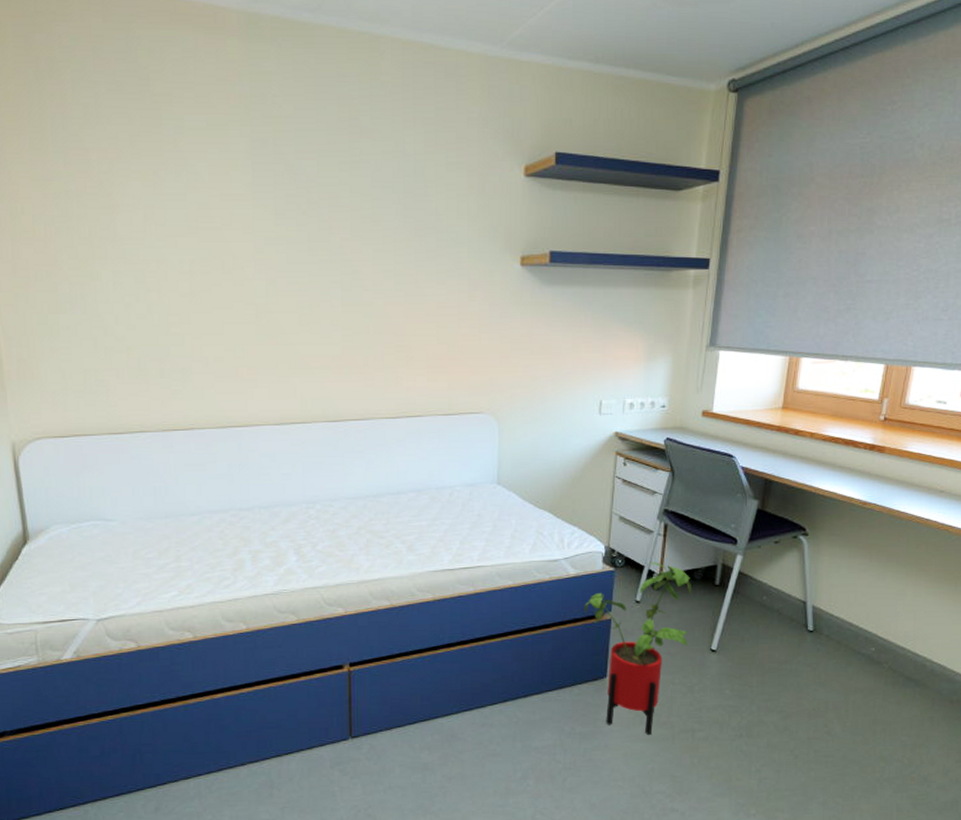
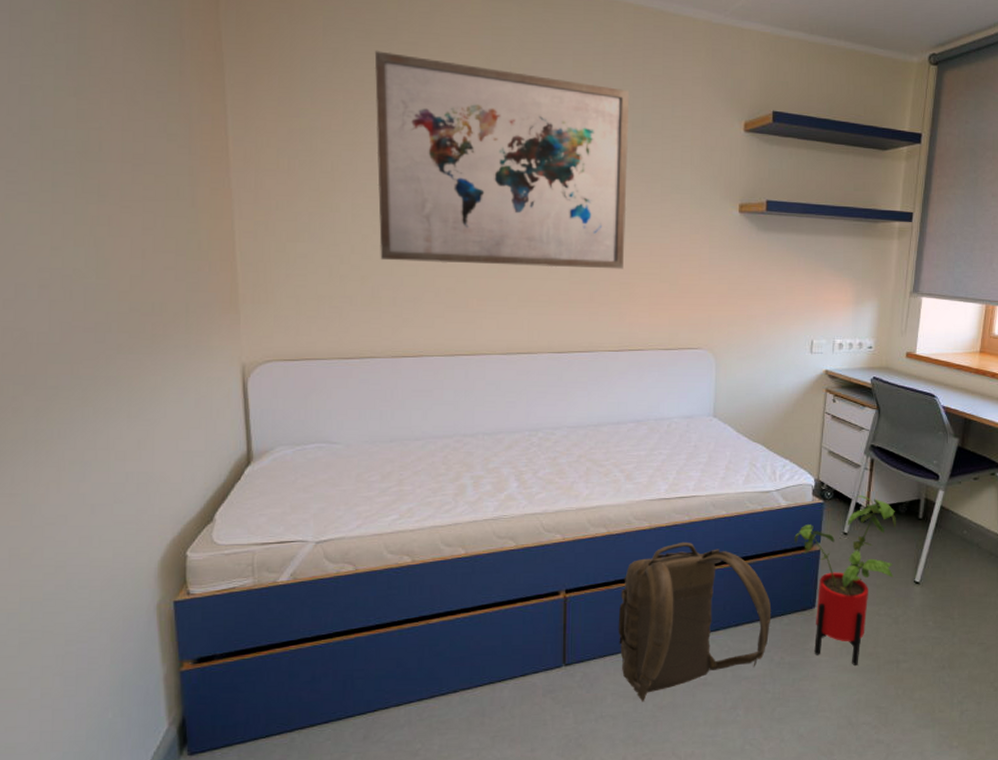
wall art: none [127,104,401,332] -> present [374,51,630,270]
backpack: none [404,613,561,773] -> present [618,541,772,702]

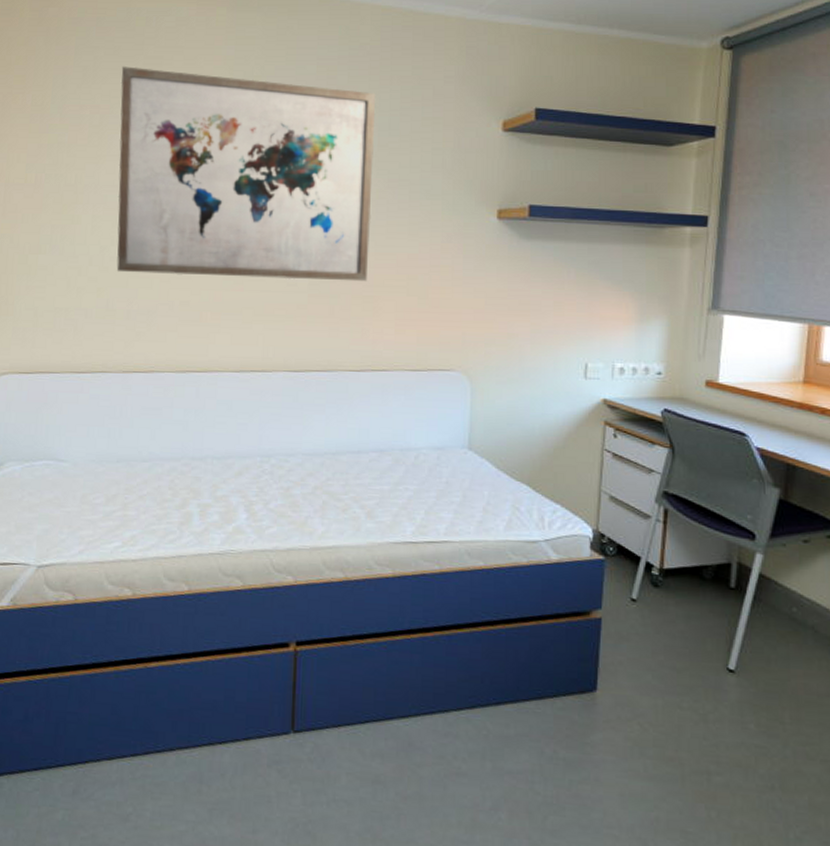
backpack: present [618,541,772,702] -> none [355,595,541,788]
house plant: present [794,495,896,665] -> none [568,553,700,772]

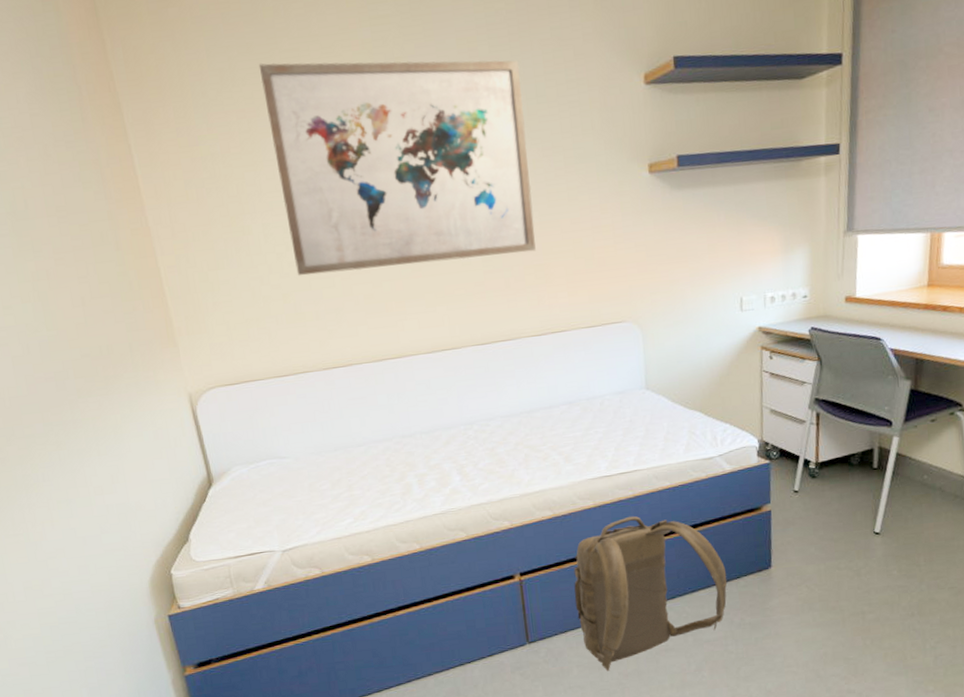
backpack: none [355,595,541,788] -> present [573,516,728,671]

